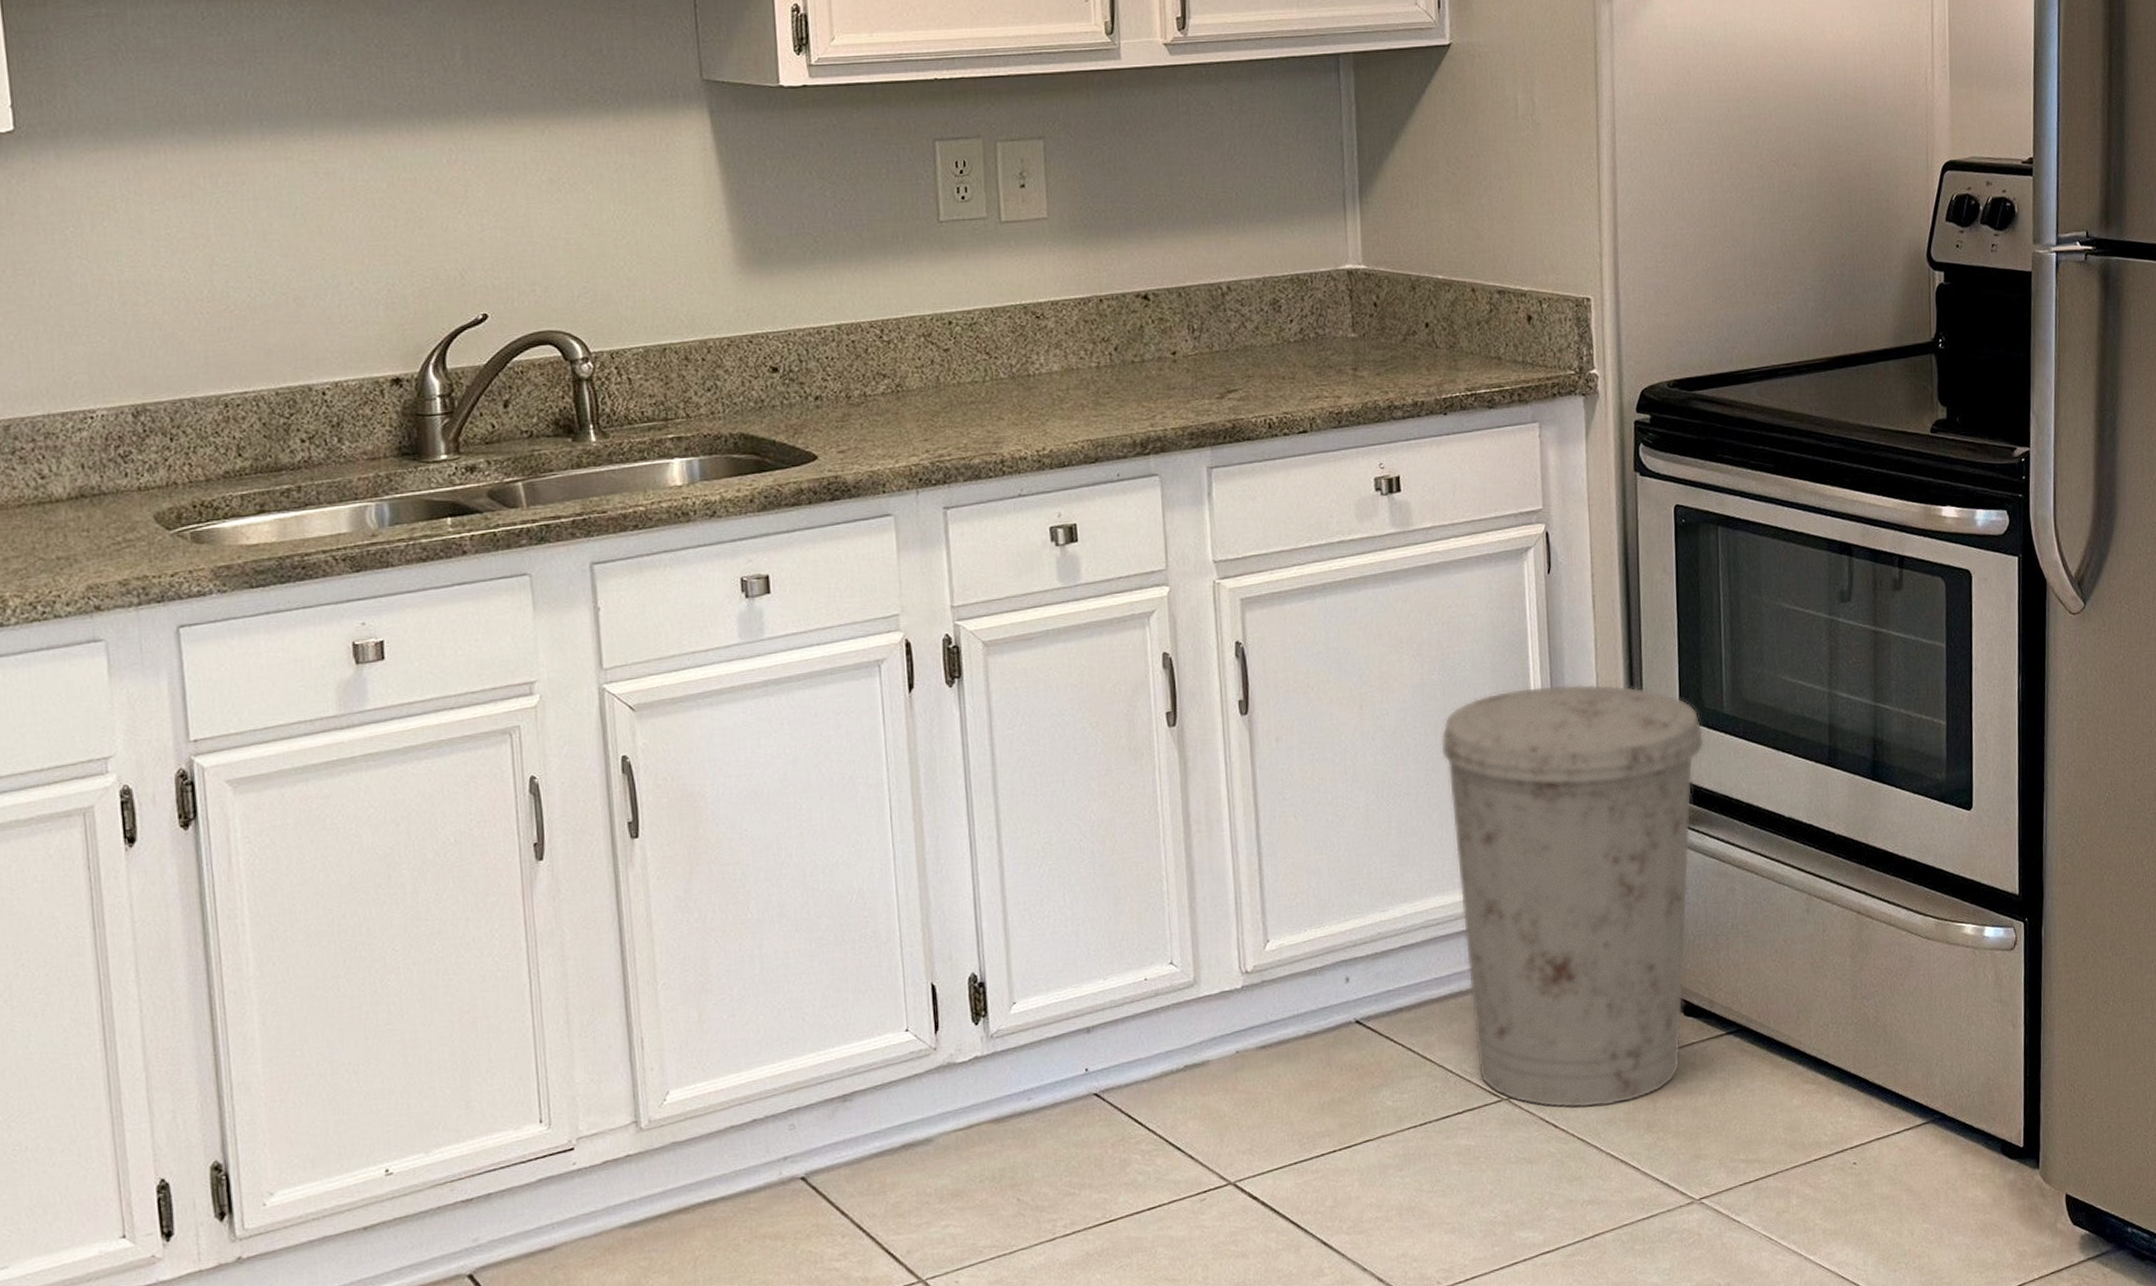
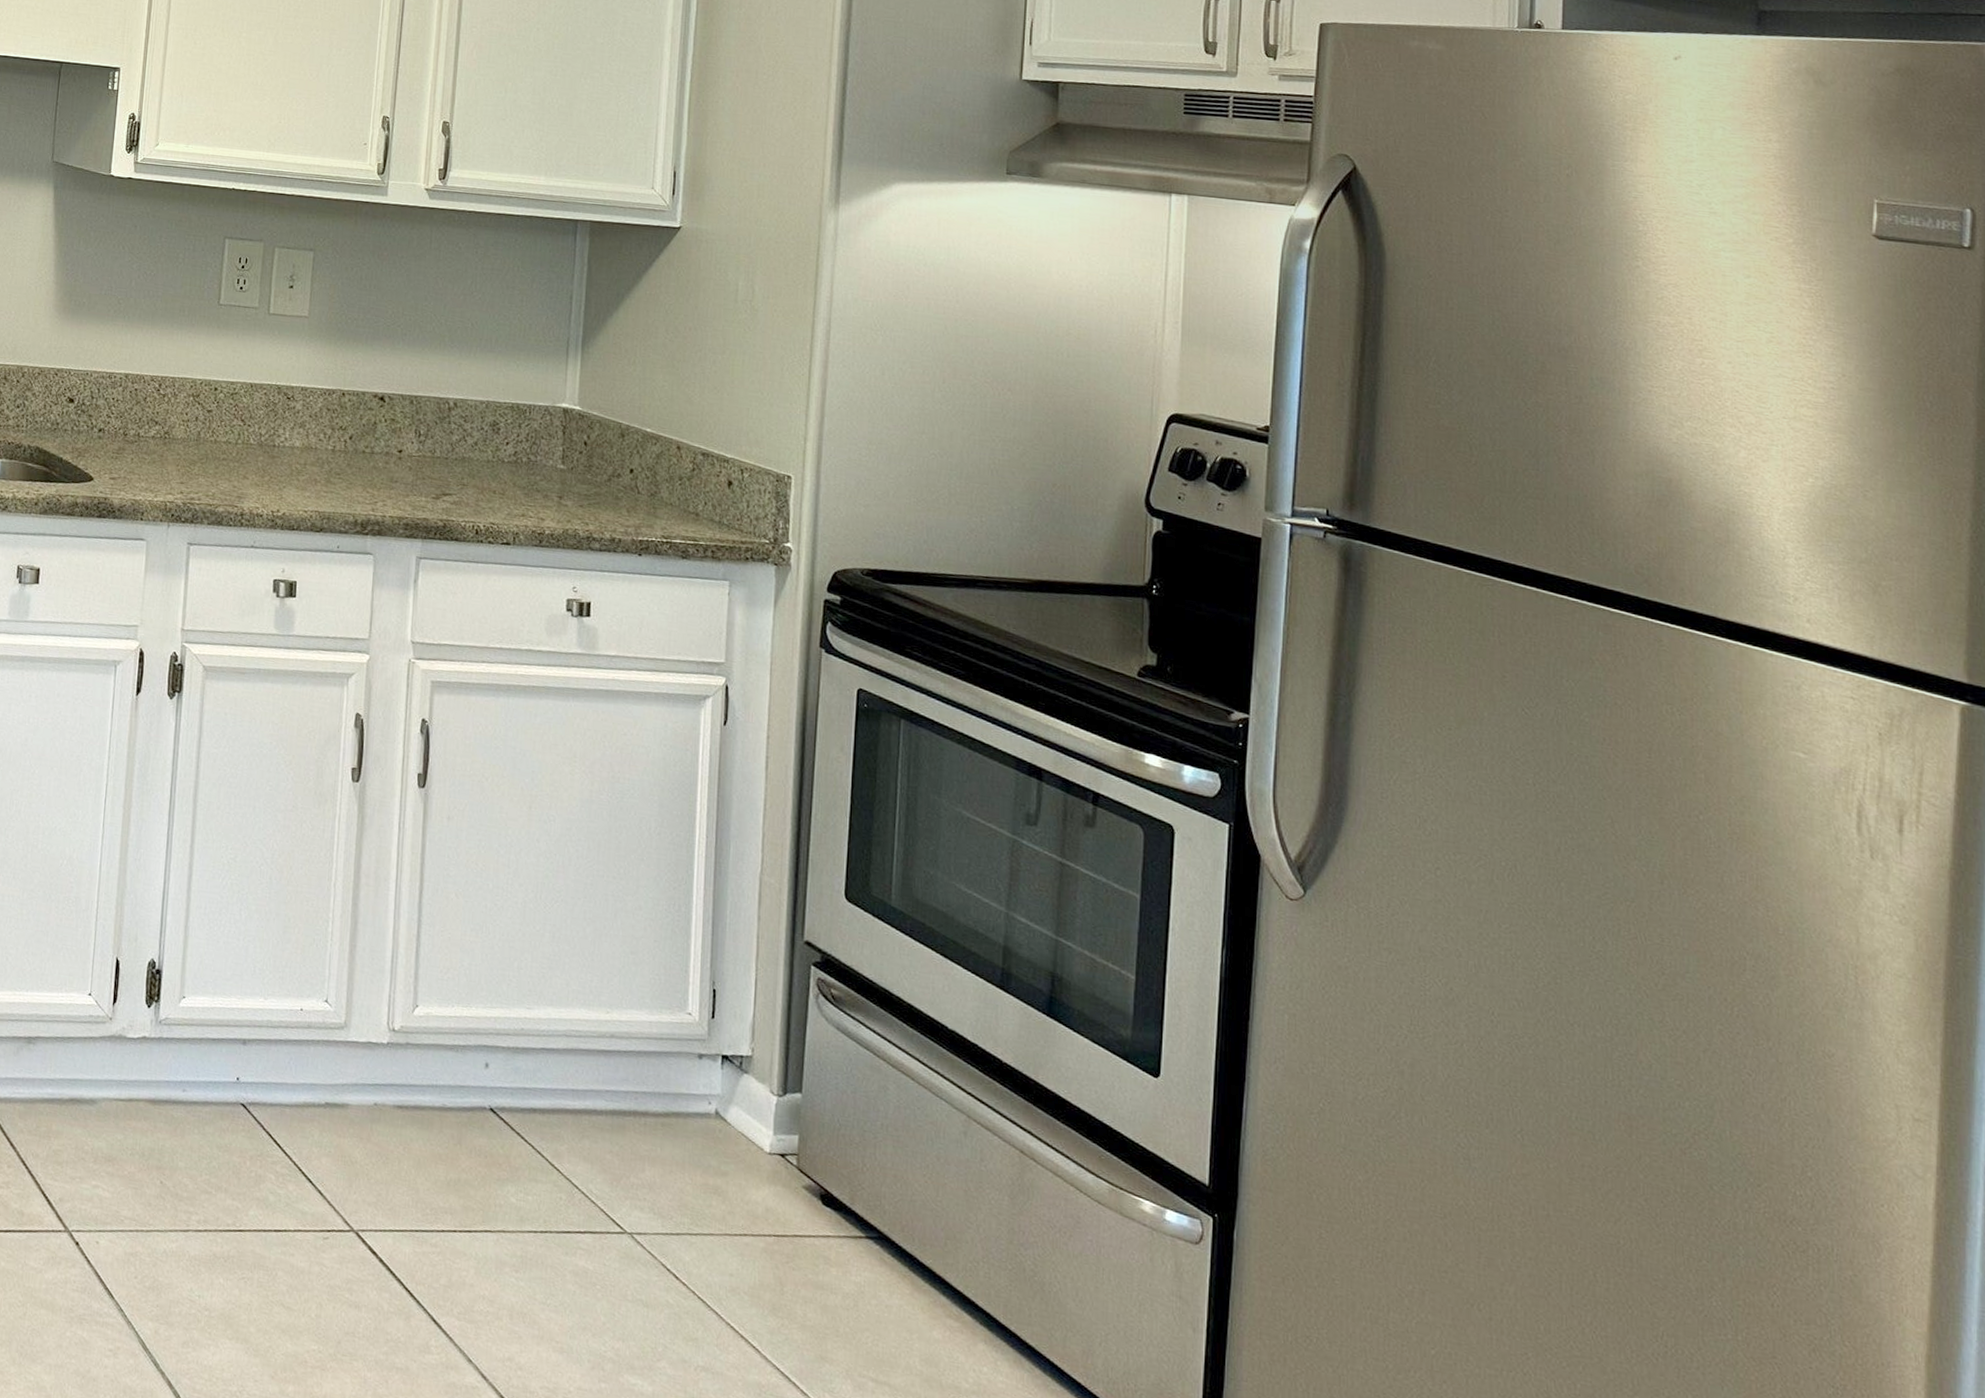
trash can: present [1440,684,1704,1109] -> none [601,826,868,1277]

